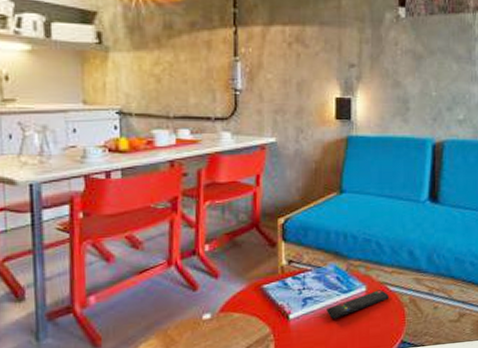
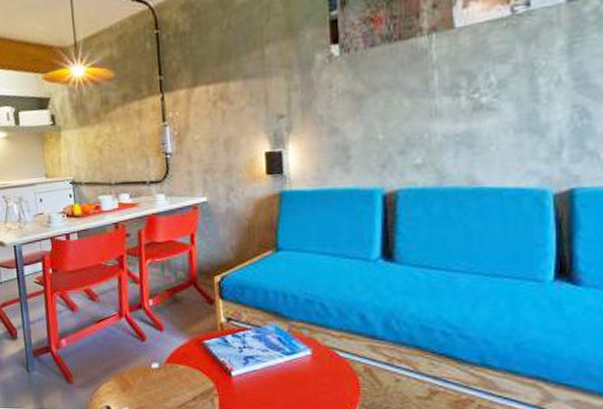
remote control: present [326,289,389,319] -> none [269,355,338,381]

